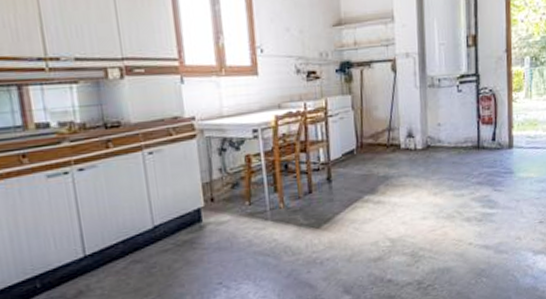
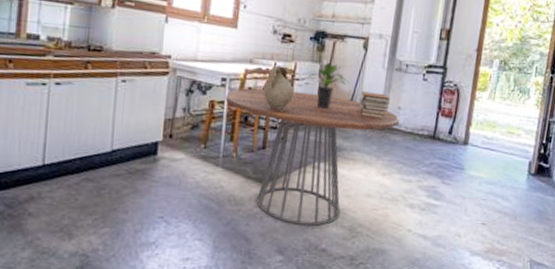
dining table: none [260,125,441,262] -> present [225,88,399,226]
ceramic jug: none [297,104,331,152] -> present [262,65,295,110]
potted plant: none [340,91,384,141] -> present [307,60,350,109]
book stack: none [398,113,429,140] -> present [359,91,391,120]

